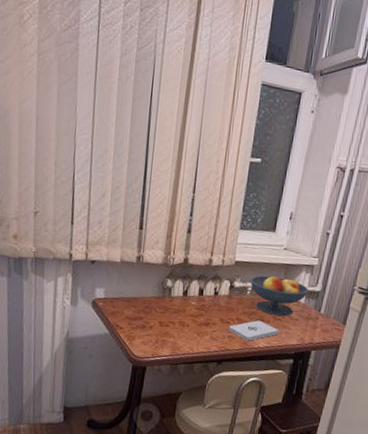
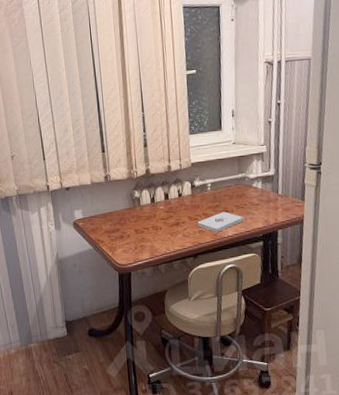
fruit bowl: present [250,275,309,317] -> none [208,168,263,205]

